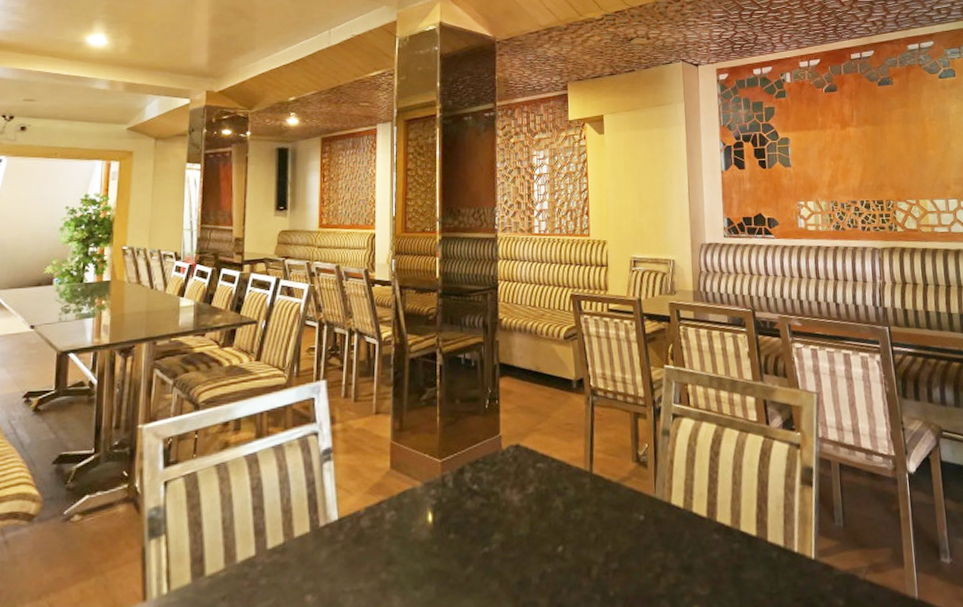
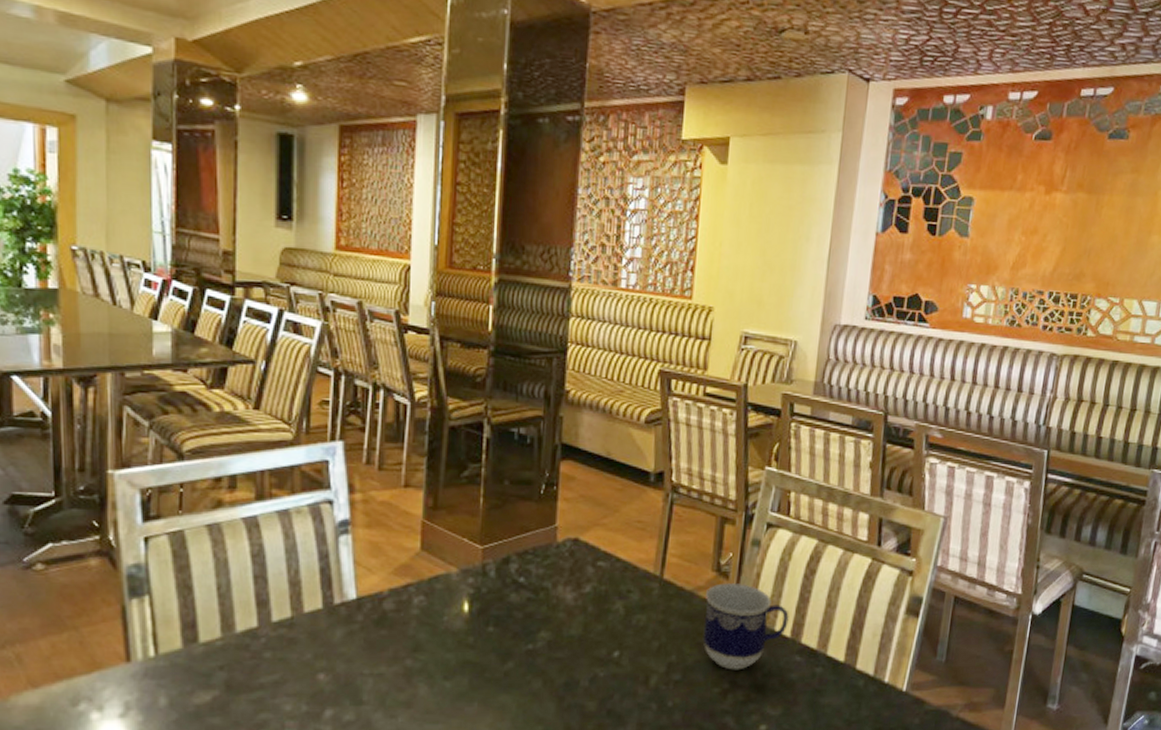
cup: none [629,471,703,554] -> present [702,583,789,670]

